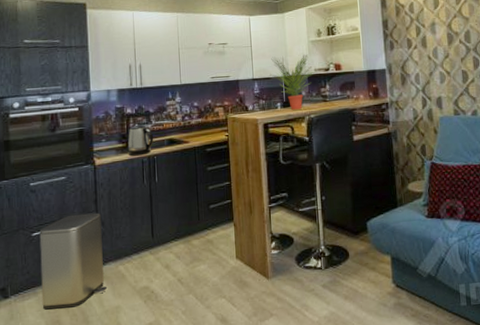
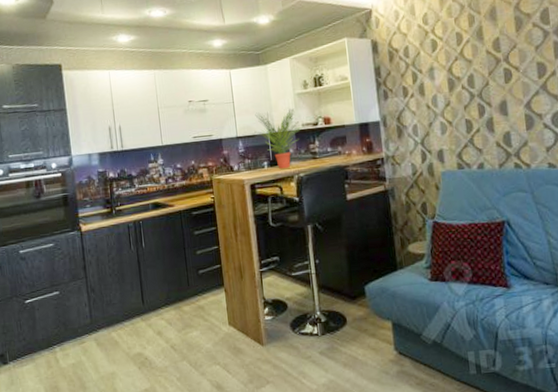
pedal bin: present [39,212,108,310] -> none [32,279,102,376]
kettle: present [128,125,154,157] -> none [112,189,139,222]

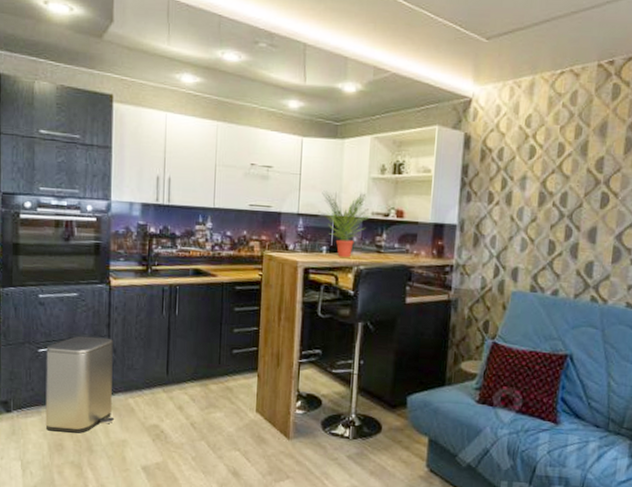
pedal bin: none [32,279,102,376] -> present [45,335,115,433]

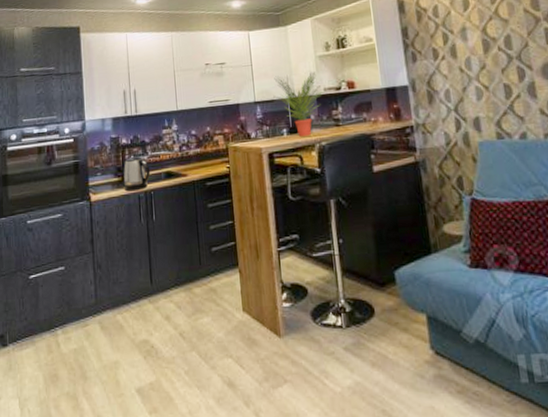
pedal bin: present [45,335,115,433] -> none [36,254,106,361]
kettle: none [149,248,178,283] -> present [124,157,151,192]

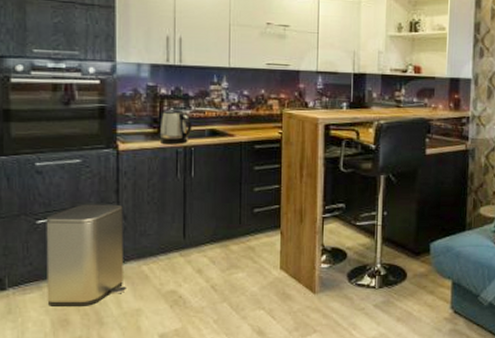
pedal bin: none [36,254,106,361] -> present [46,204,127,306]
potted plant: present [273,71,327,137] -> none [337,48,393,113]

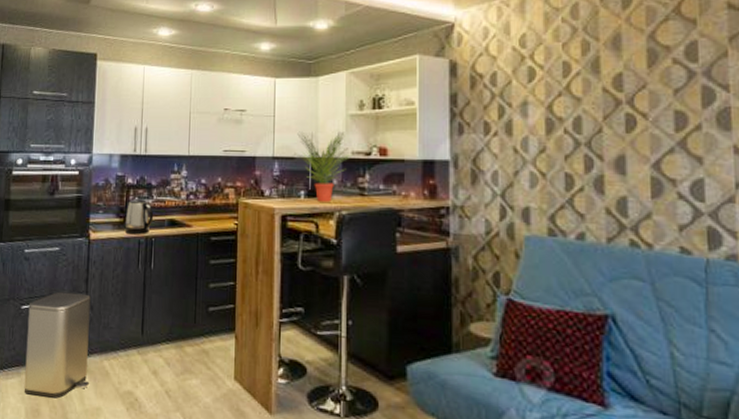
potted plant: none [337,48,393,113] -> present [294,131,355,202]

